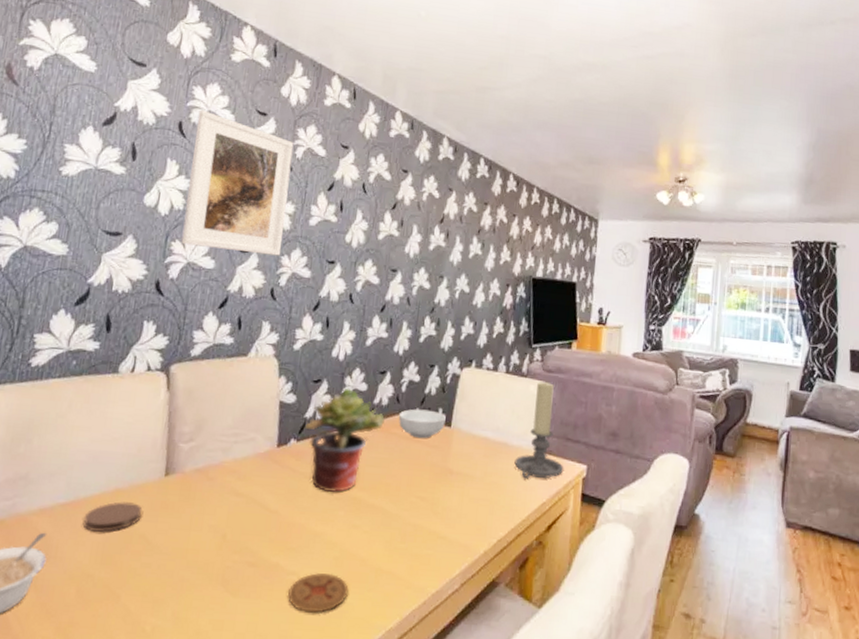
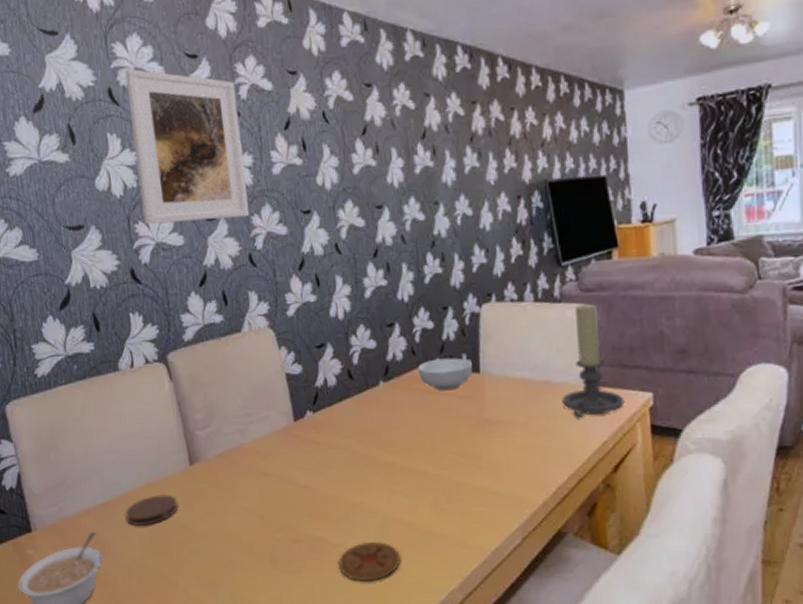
potted plant: present [305,387,385,493] -> none [318,348,403,461]

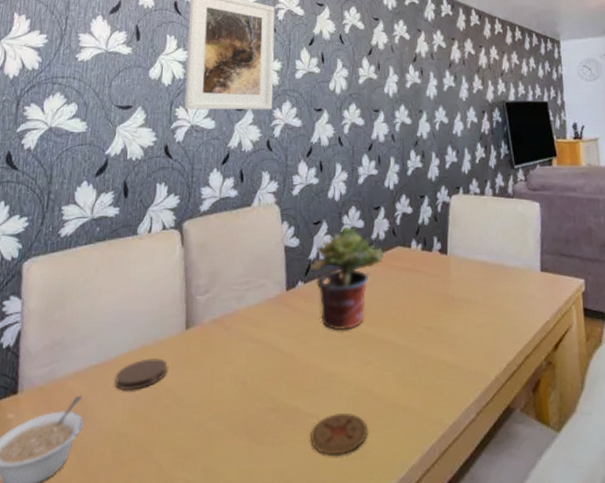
potted plant: none [318,348,403,461] -> present [310,226,383,331]
cereal bowl: present [418,357,473,391] -> none [397,240,441,269]
candle holder: present [562,303,625,419] -> none [513,200,563,300]

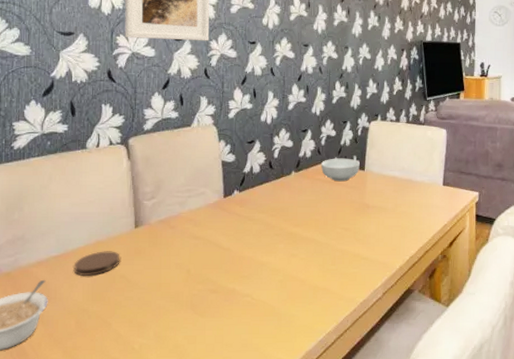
coaster: present [309,414,368,455] -> none [244,294,293,325]
potted plant: present [310,226,383,331] -> none [245,145,309,231]
cereal bowl: none [397,240,441,269] -> present [321,158,360,182]

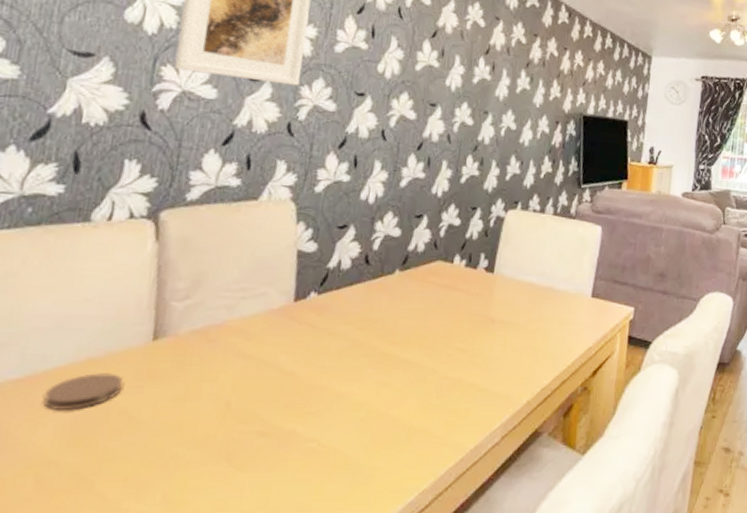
cereal bowl: present [321,158,360,182] -> none [436,254,488,287]

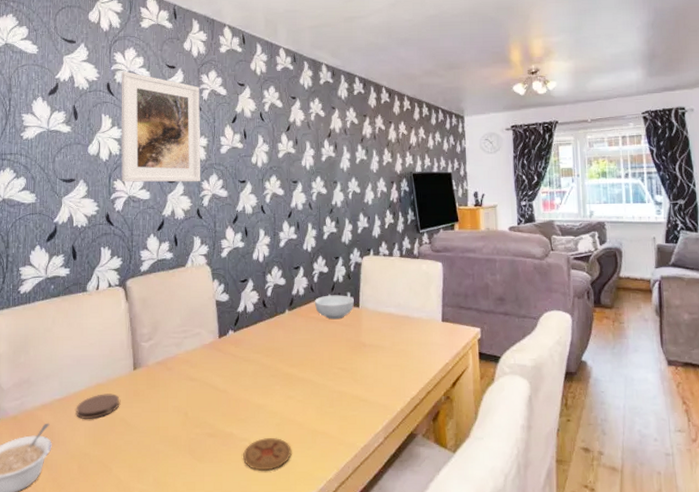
coaster: none [304,438,377,481] -> present [242,438,292,471]
cereal bowl: none [436,254,488,287] -> present [315,295,354,320]

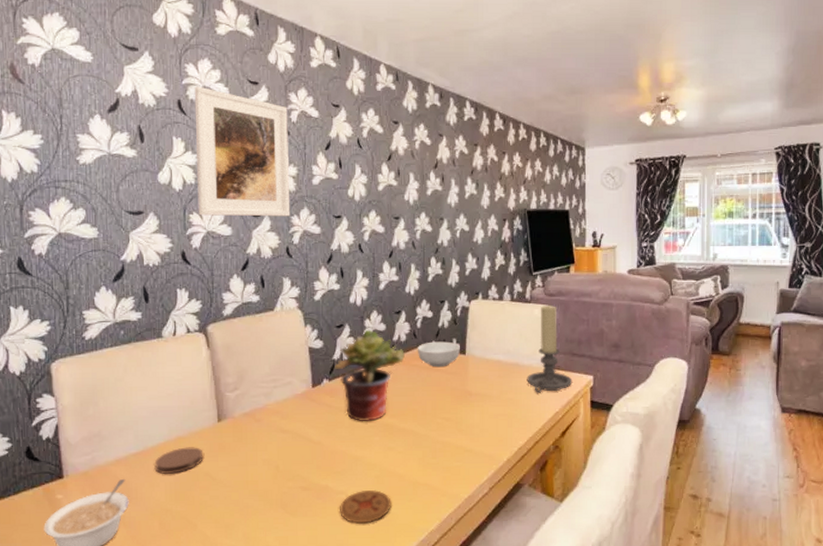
potted plant: none [239,283,303,372] -> present [334,329,405,422]
candle holder: none [417,260,461,346] -> present [527,304,573,394]

